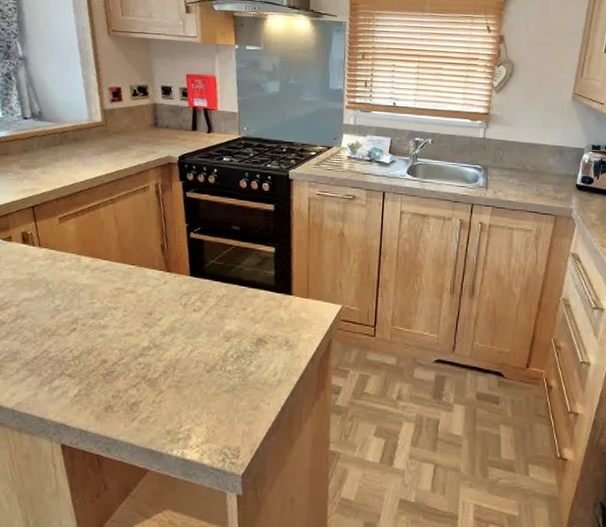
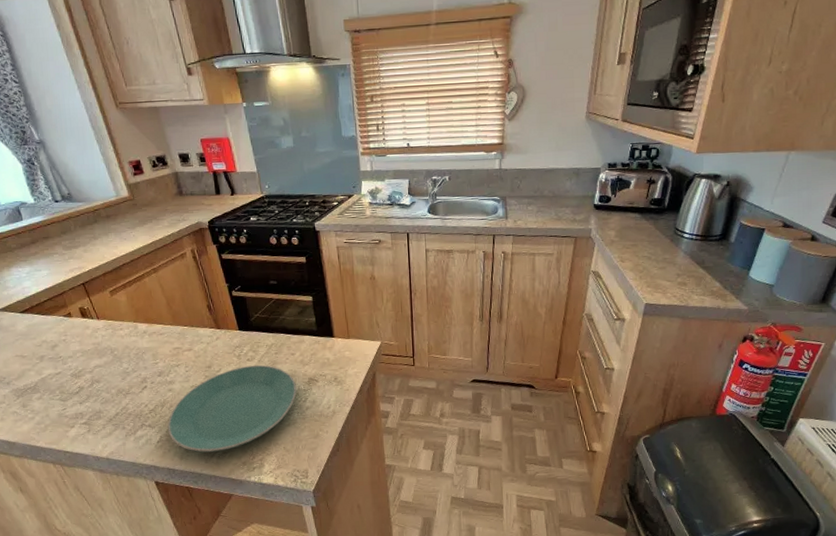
plate: none [89,316,243,415] -> present [167,365,297,453]

